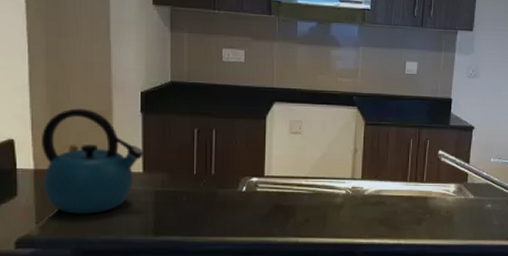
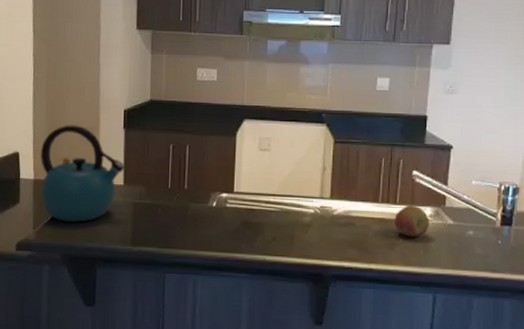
fruit: none [421,182,453,212] -> present [394,205,429,237]

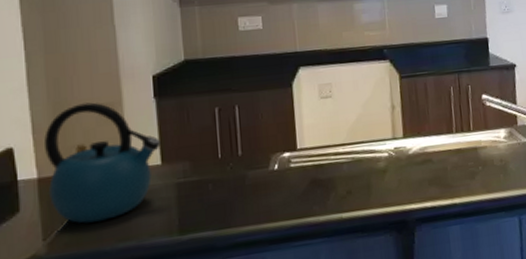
fruit: present [394,205,429,237] -> none [470,129,505,163]

